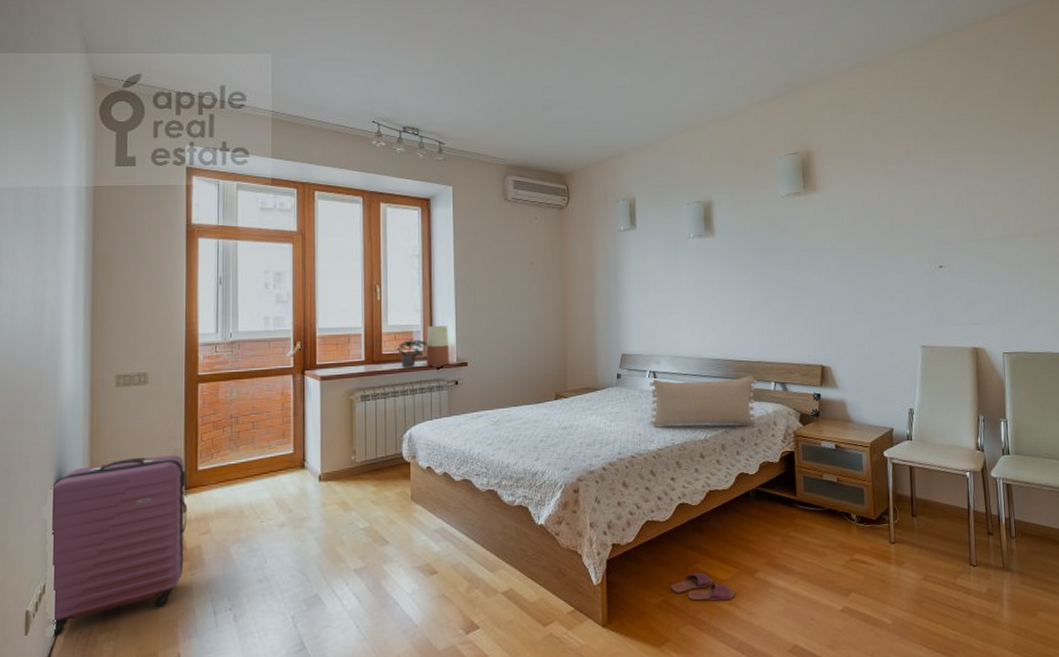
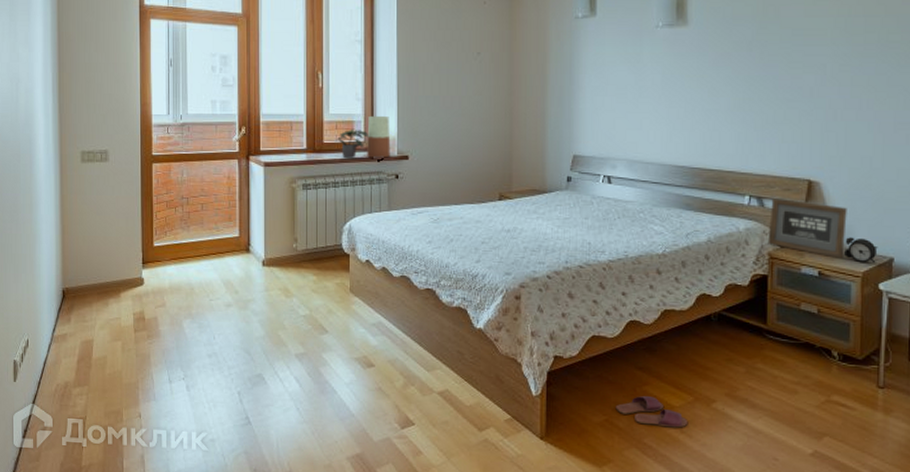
suitcase: present [50,455,188,638] -> none [30,230,145,387]
pillow: present [648,376,758,427] -> none [600,185,729,244]
picture frame: none [792,382,855,432] -> present [767,197,847,258]
alarm clock: none [854,412,880,435] -> present [843,237,878,264]

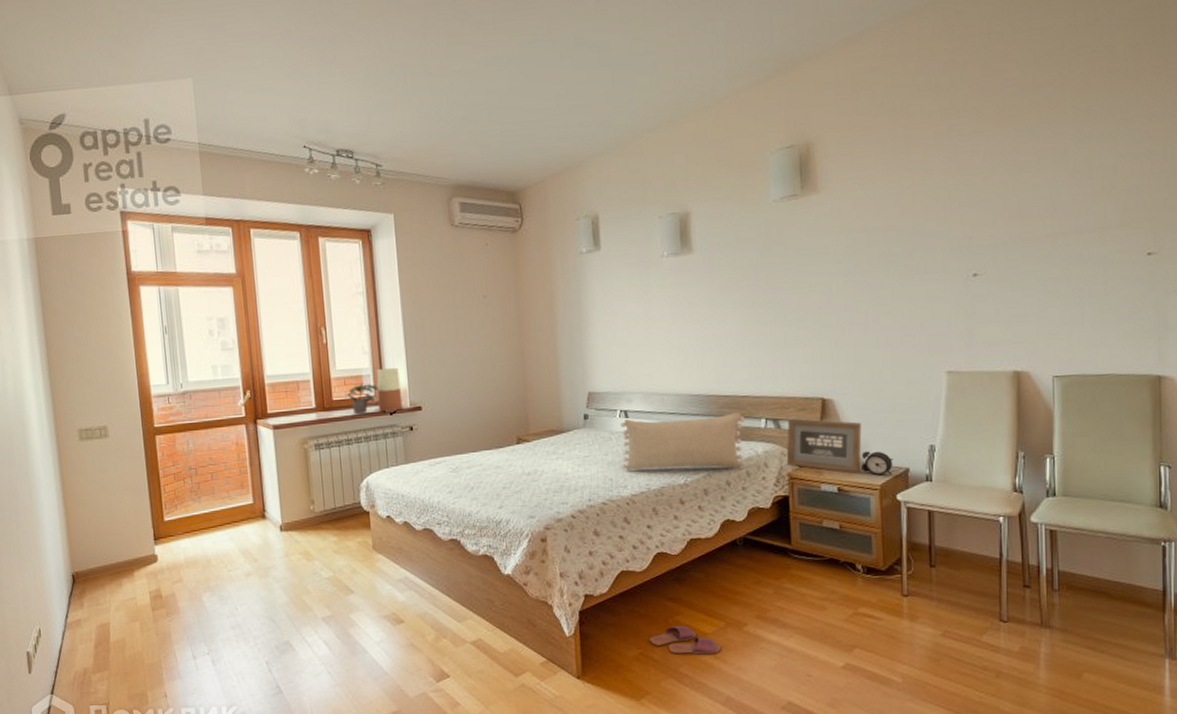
pillow: none [600,185,729,244] -> present [619,413,745,471]

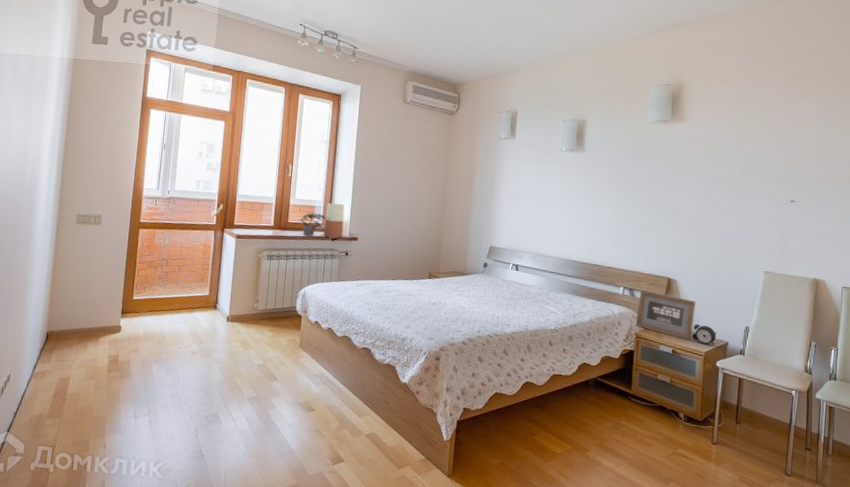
pillow: present [619,413,745,471] -> none [507,272,608,324]
slippers: present [649,626,722,655] -> none [510,444,567,471]

